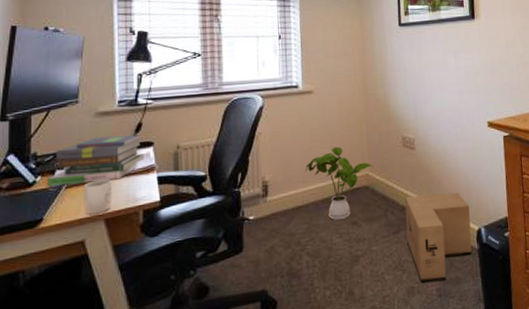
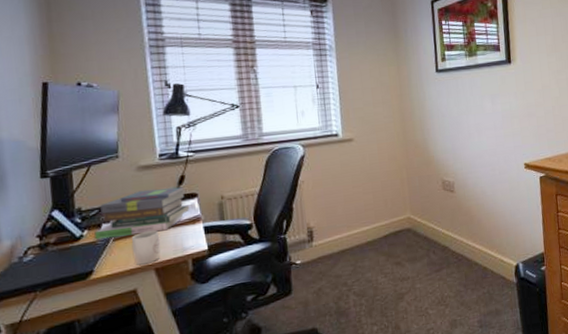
house plant: present [305,146,374,221] -> none [349,191,415,262]
cardboard box: present [405,192,472,283] -> none [446,231,511,316]

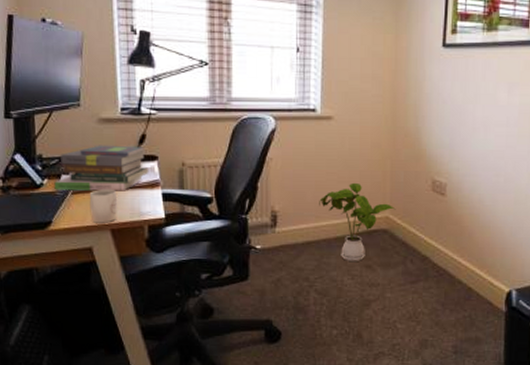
house plant: none [349,191,415,262] -> present [319,182,396,262]

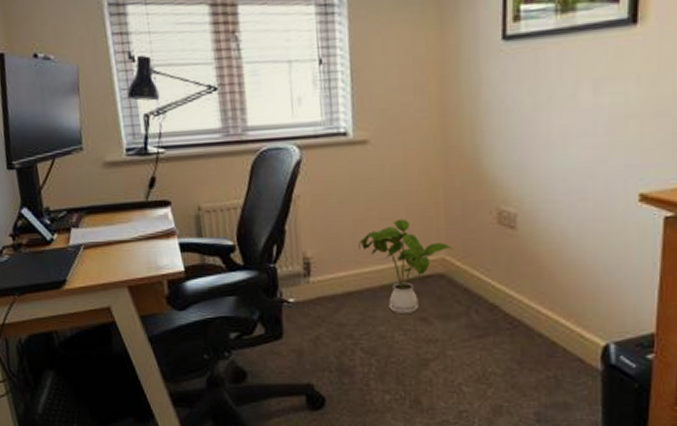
books: present [54,145,149,191] -> none [64,191,163,246]
mug: present [89,188,118,223] -> none [102,241,134,280]

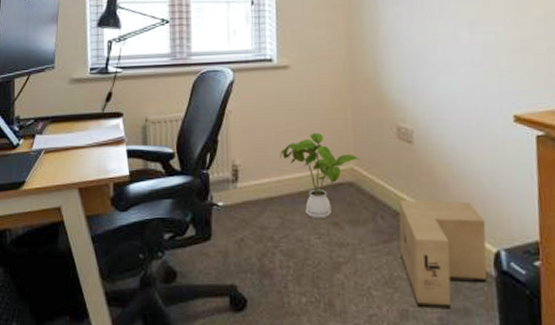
cardboard box: none [495,292,595,404] -> present [399,200,487,309]

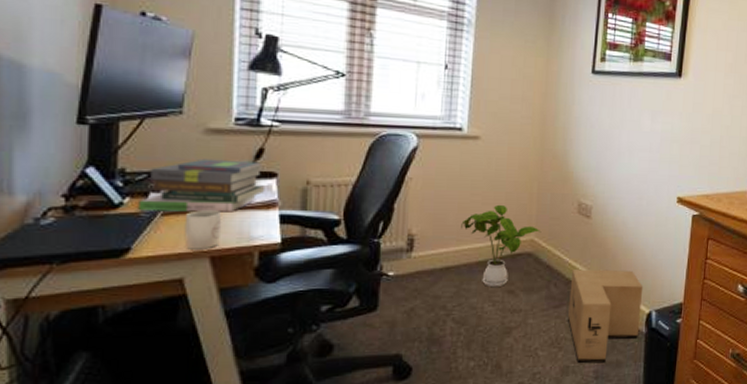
books: none [29,104,115,150] -> present [138,158,265,213]
mug: none [59,147,86,182] -> present [184,209,222,250]

